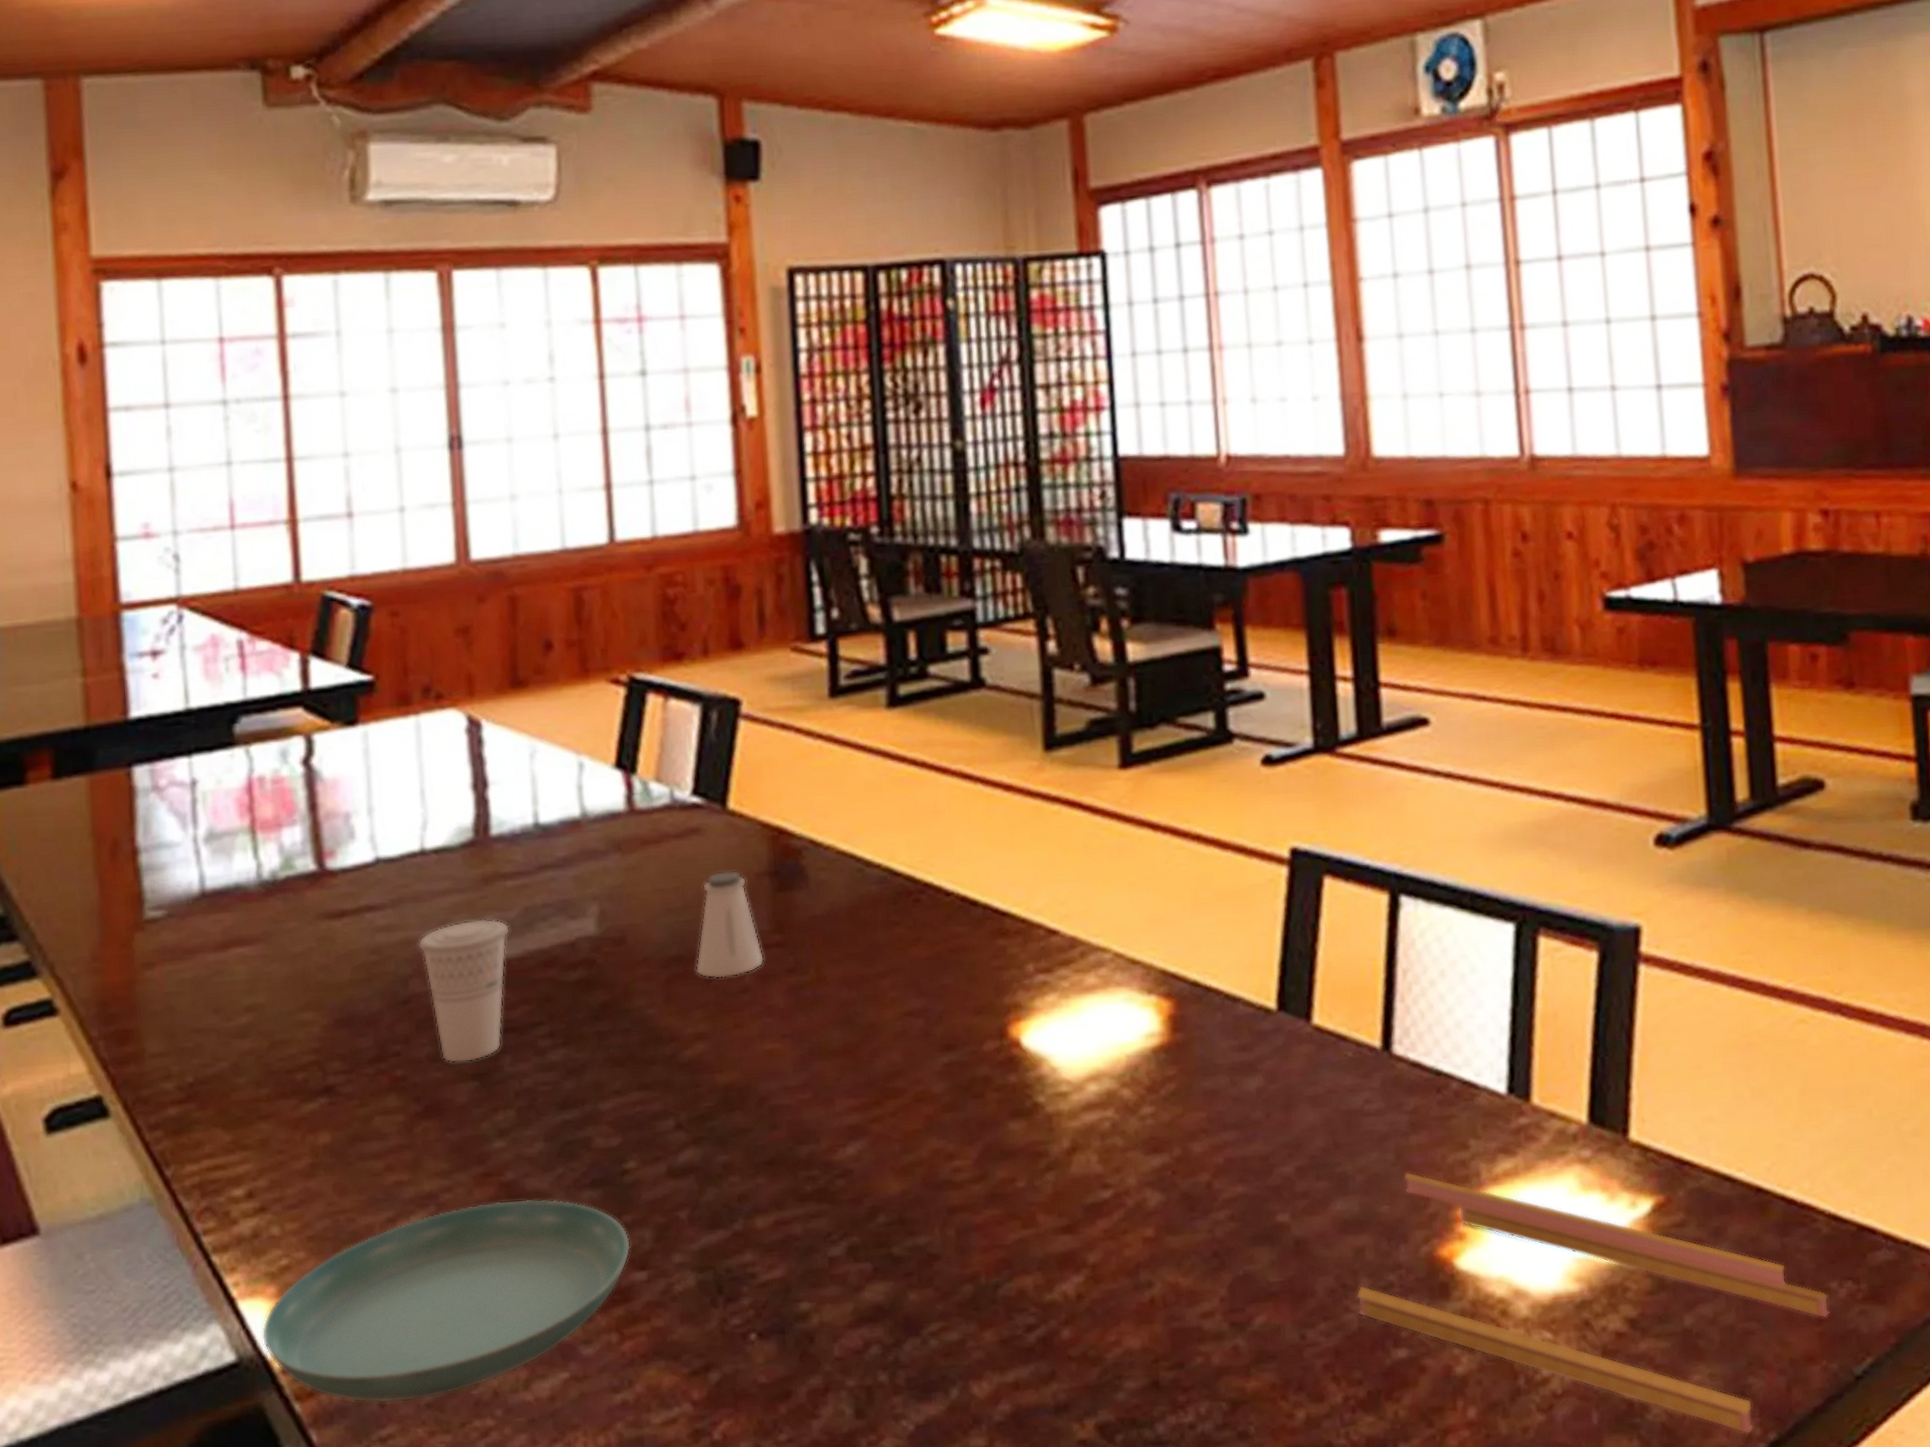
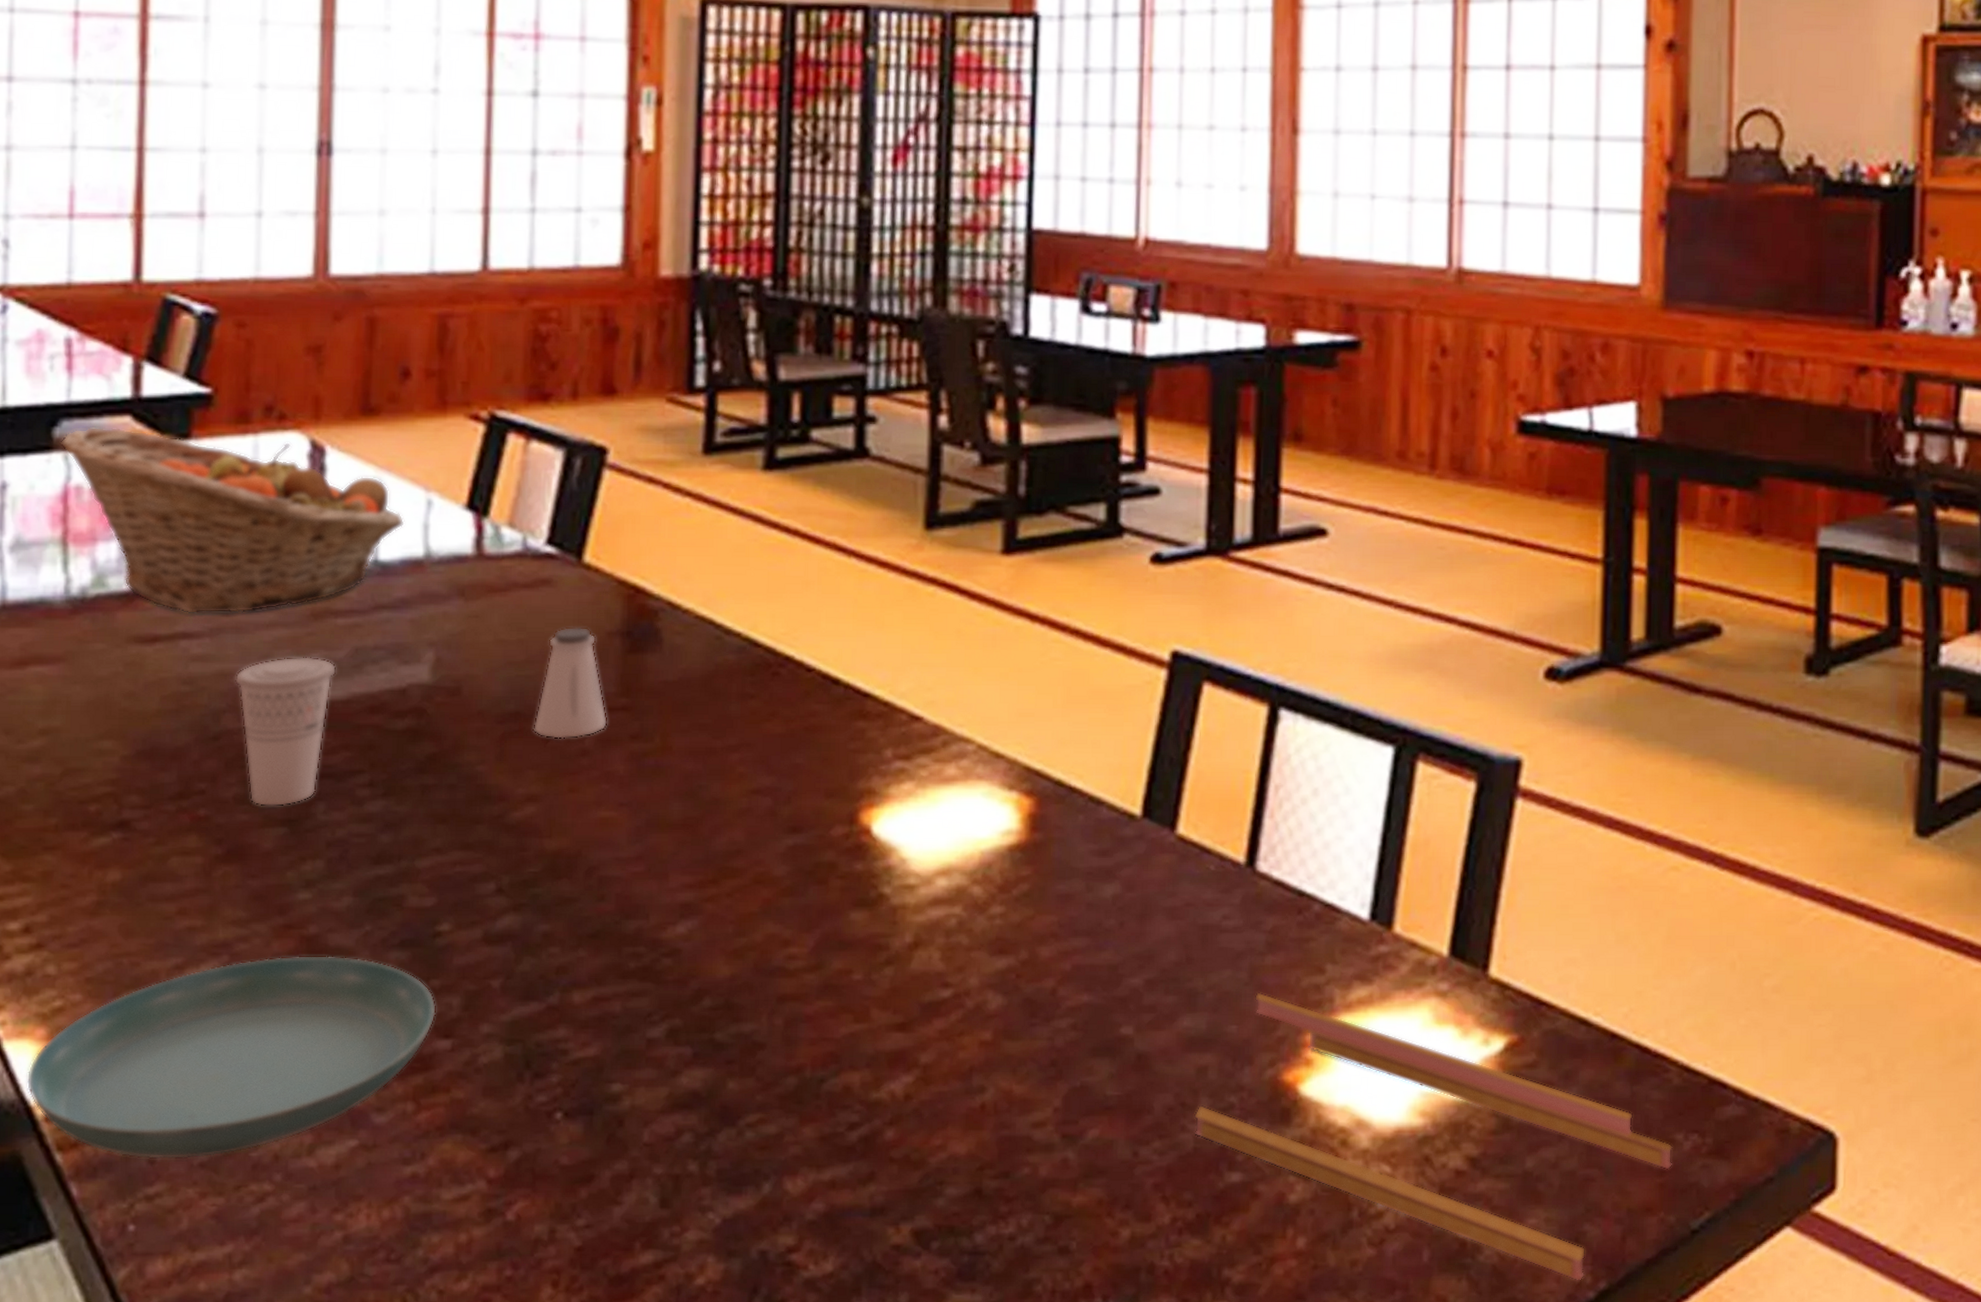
fruit basket: none [240,719,560,888] -> present [60,426,405,614]

